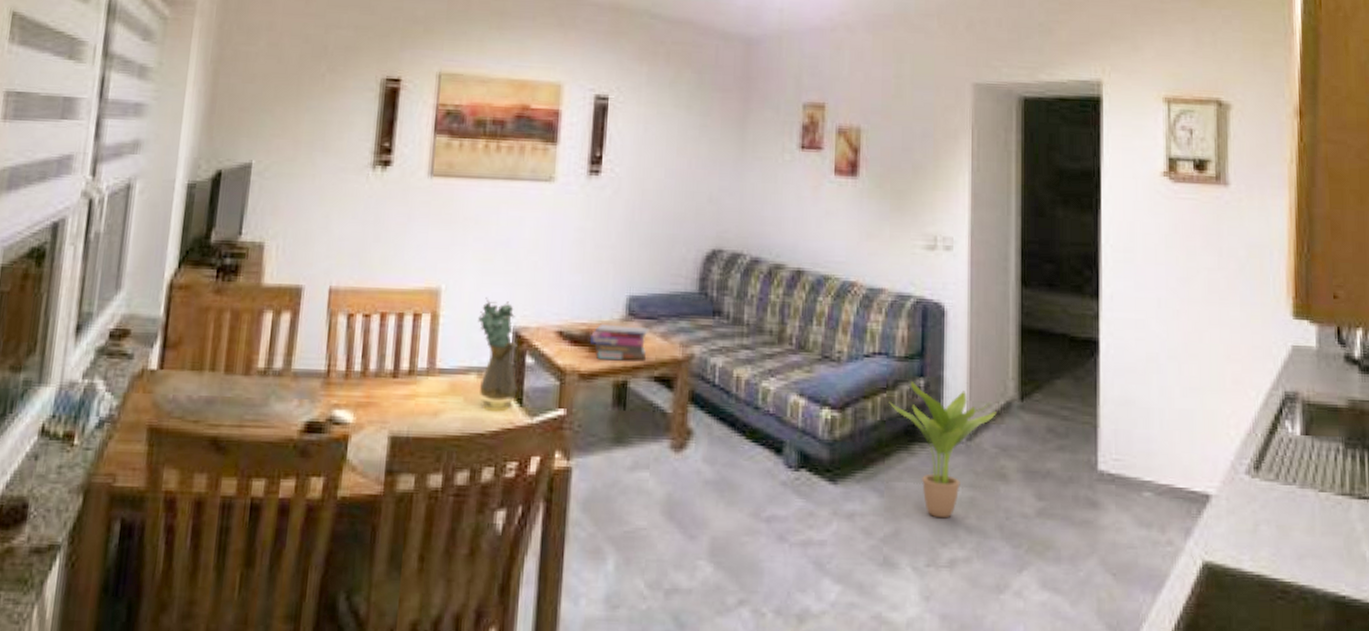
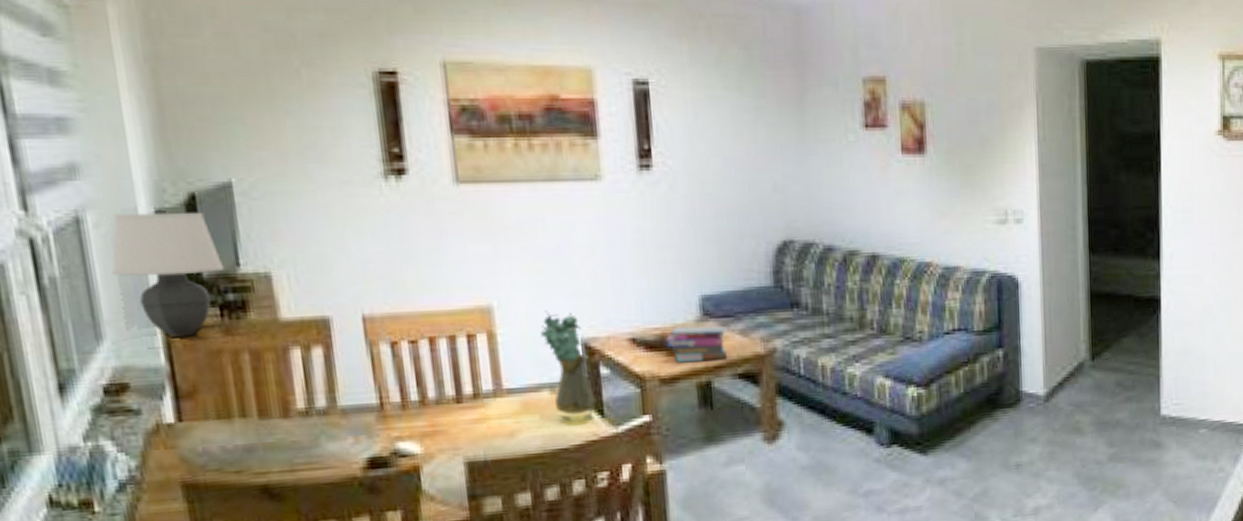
table lamp: none [142,182,229,293] -> present [111,209,225,337]
potted plant: present [889,382,997,519] -> none [971,353,1070,474]

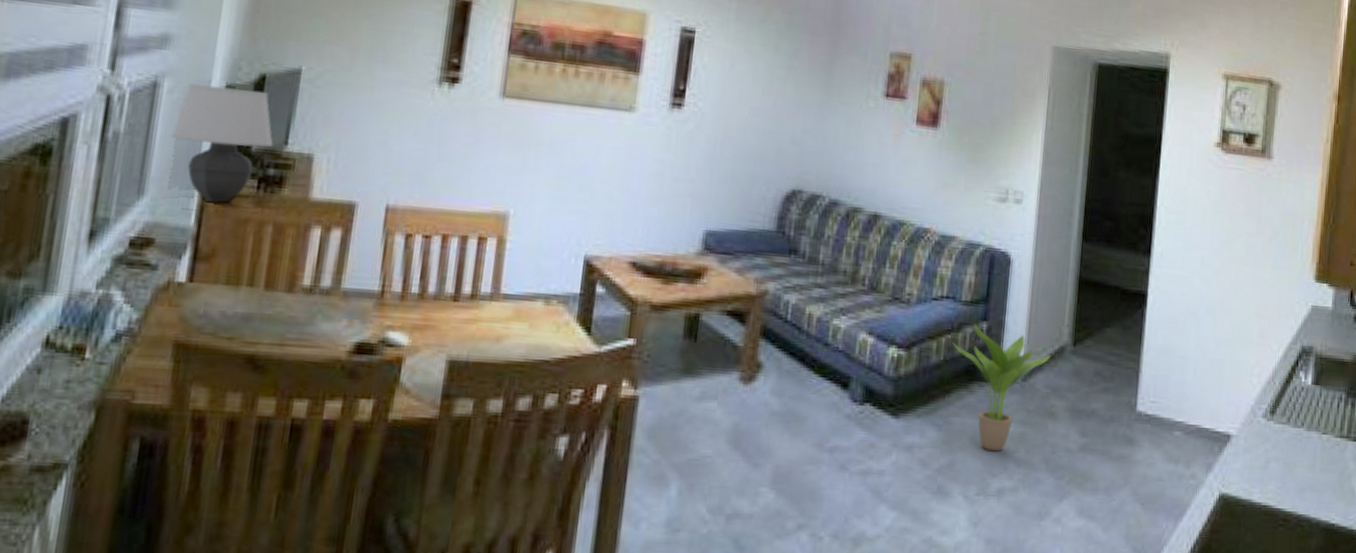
vase: present [541,311,596,426] -> none [545,225,588,340]
books: present [666,326,728,363] -> none [664,257,725,296]
potted plant: none [971,353,1070,474] -> present [952,325,1051,452]

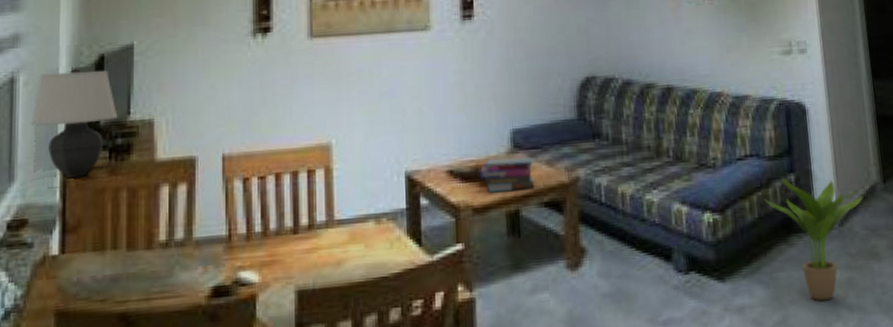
books: none [664,257,725,296] -> present [480,157,535,193]

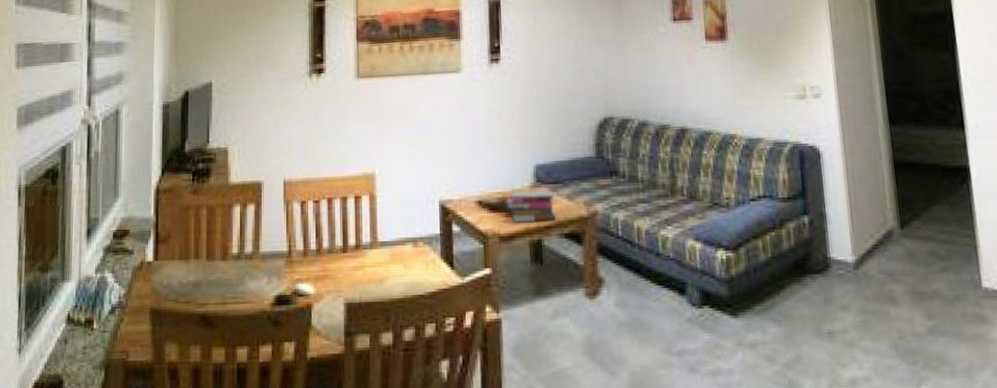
table lamp: present [30,69,118,178] -> none [131,103,199,196]
potted plant: present [764,178,863,301] -> none [777,220,879,342]

